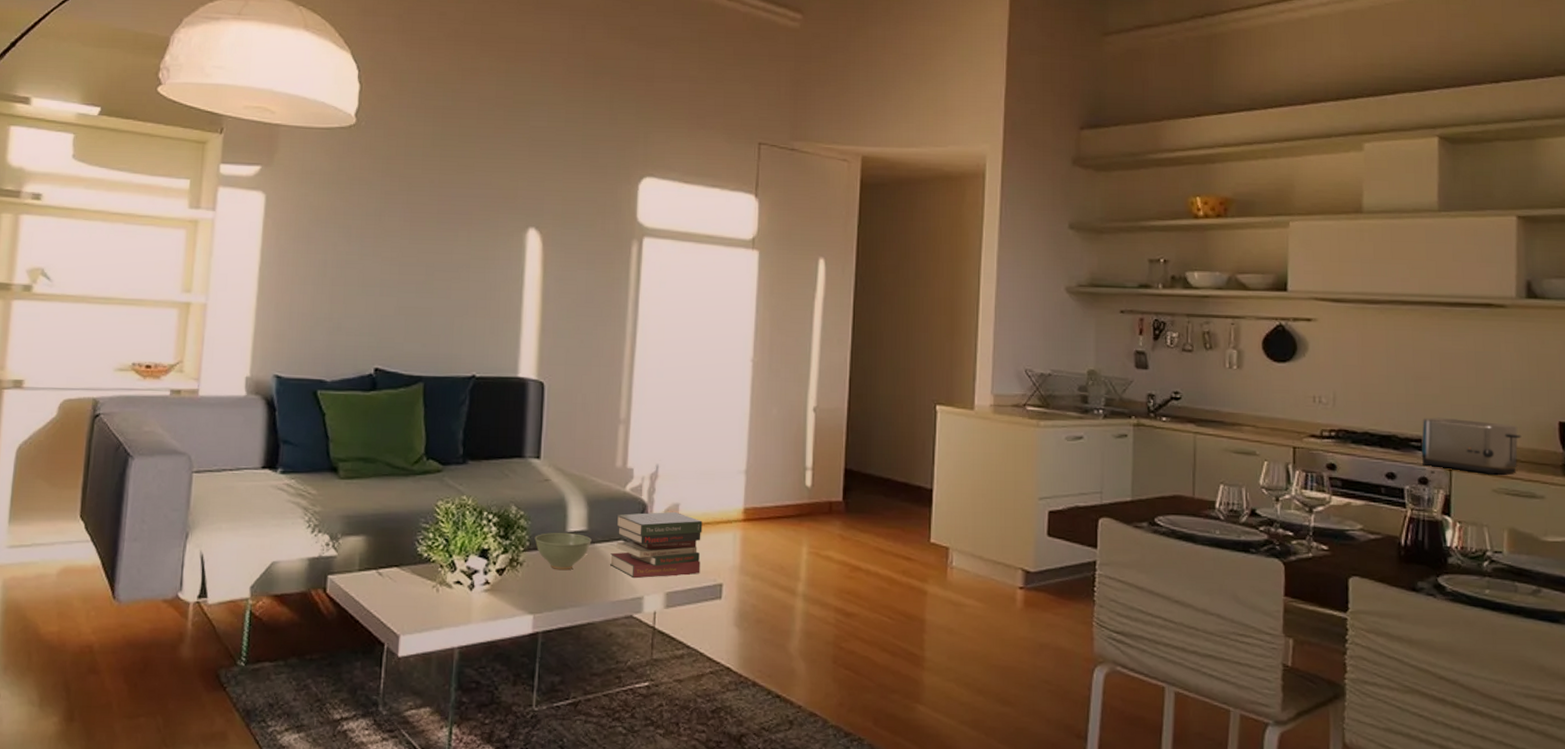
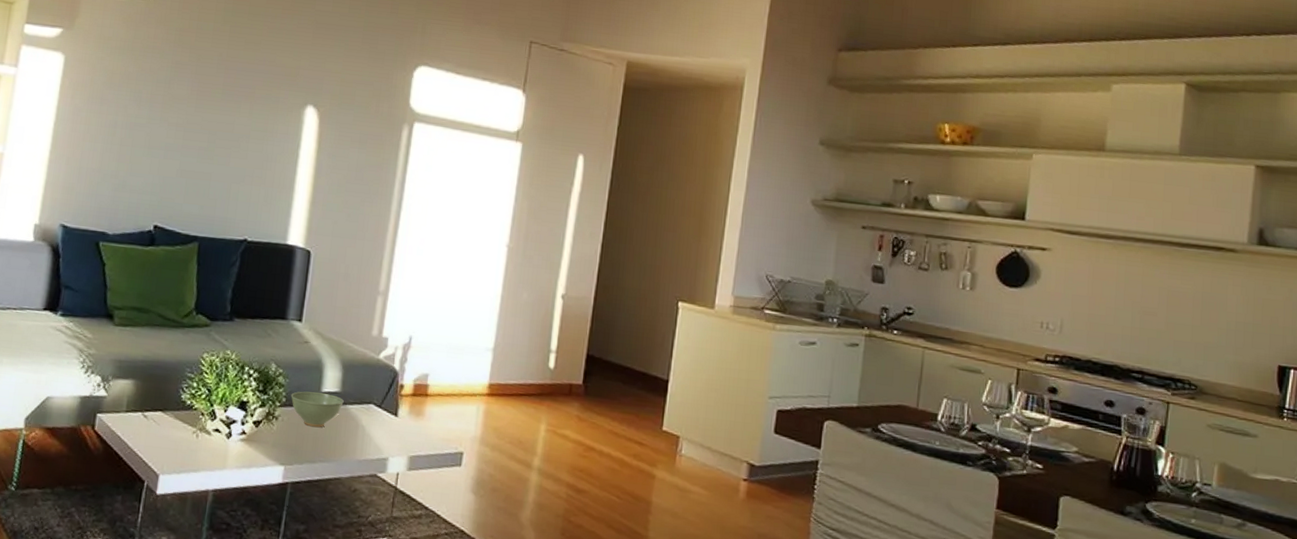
books: present [610,511,703,579] -> none [359,379,449,442]
toaster: present [1421,417,1522,475] -> none [1141,351,1241,412]

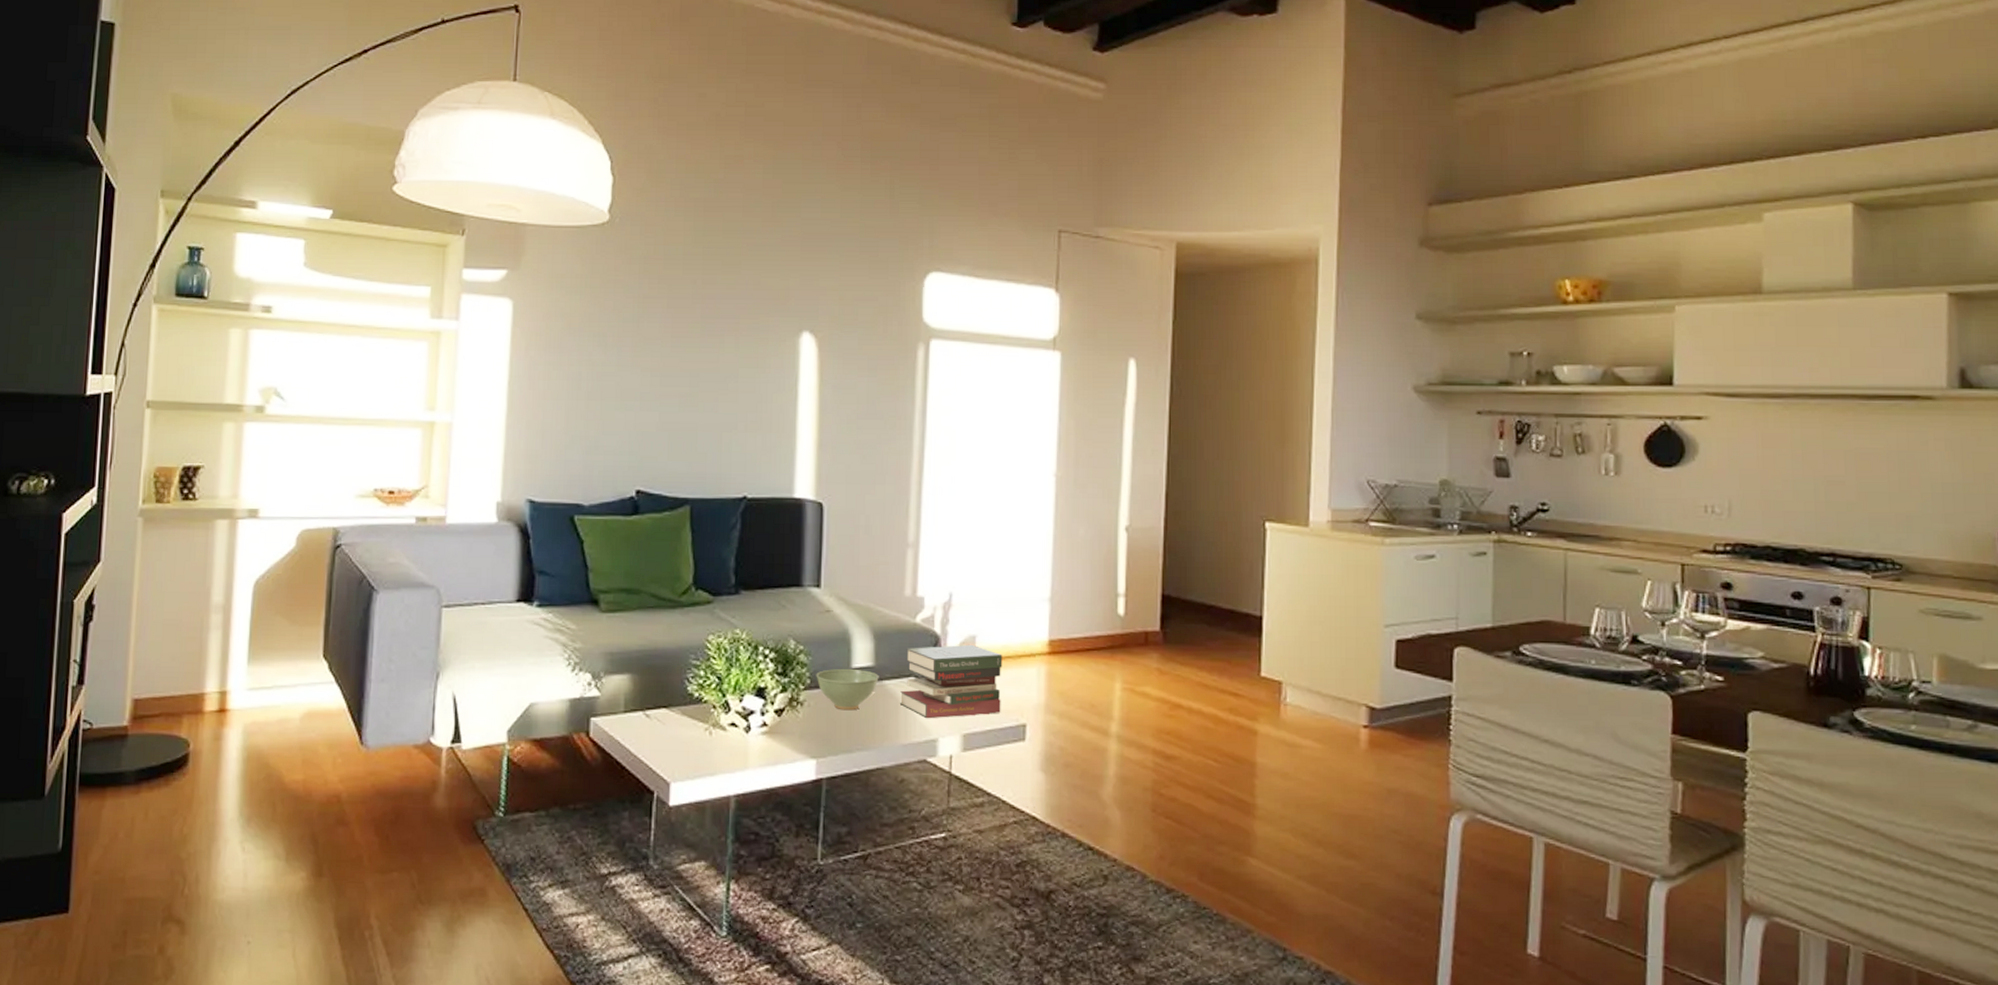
books: none [359,379,449,442] -> present [900,644,1003,719]

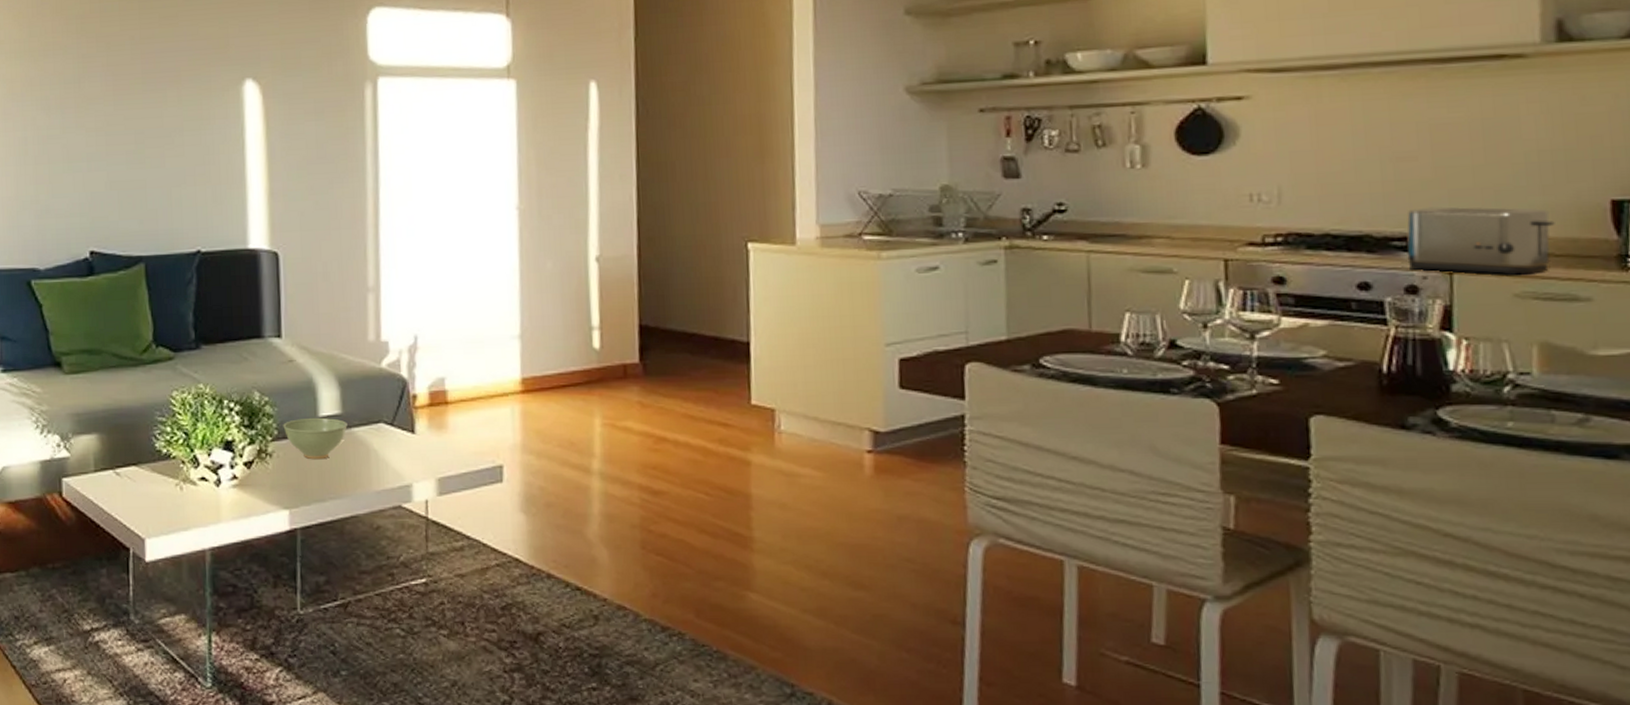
books: present [900,644,1003,719] -> none [370,387,476,465]
toaster: none [1833,527,1954,593] -> present [1407,206,1555,275]

